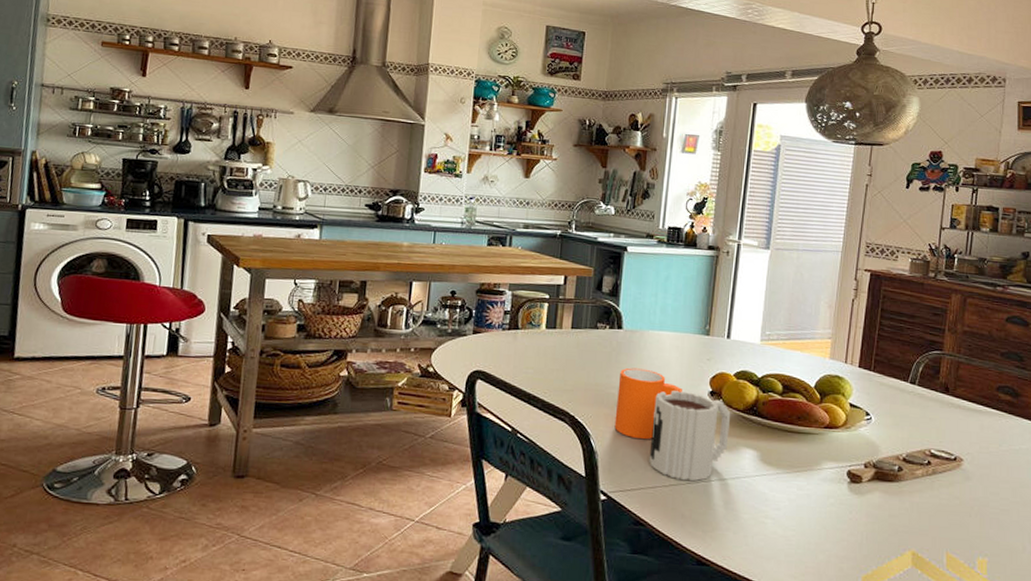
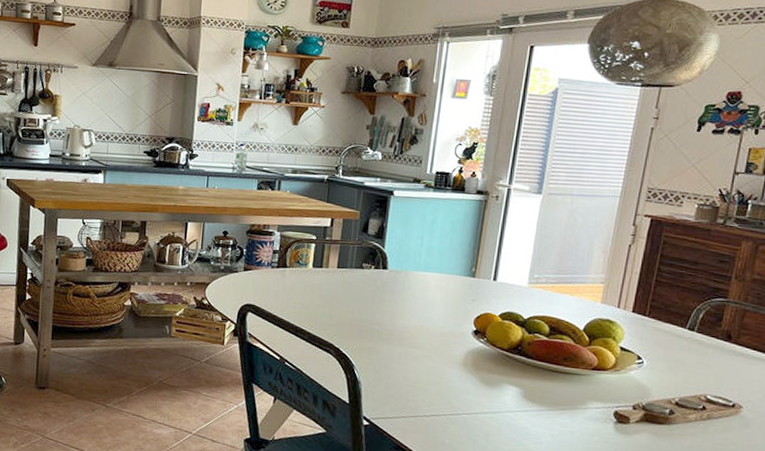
mug: present [614,367,682,440] -> none [378,305,446,373]
mug: present [649,391,731,482] -> none [411,328,495,413]

